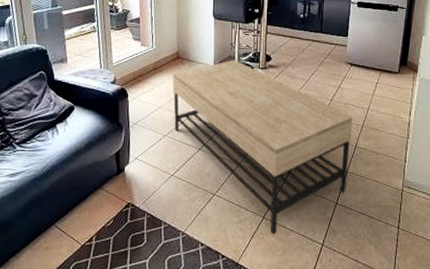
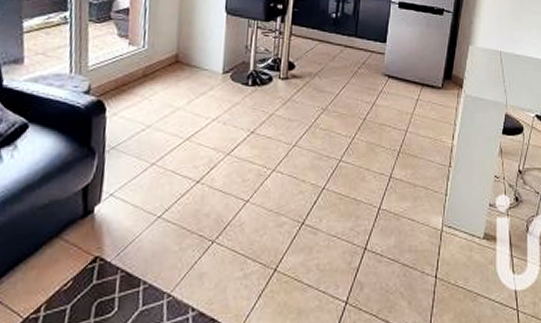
coffee table: present [172,60,353,235] -> none [166,66,389,292]

